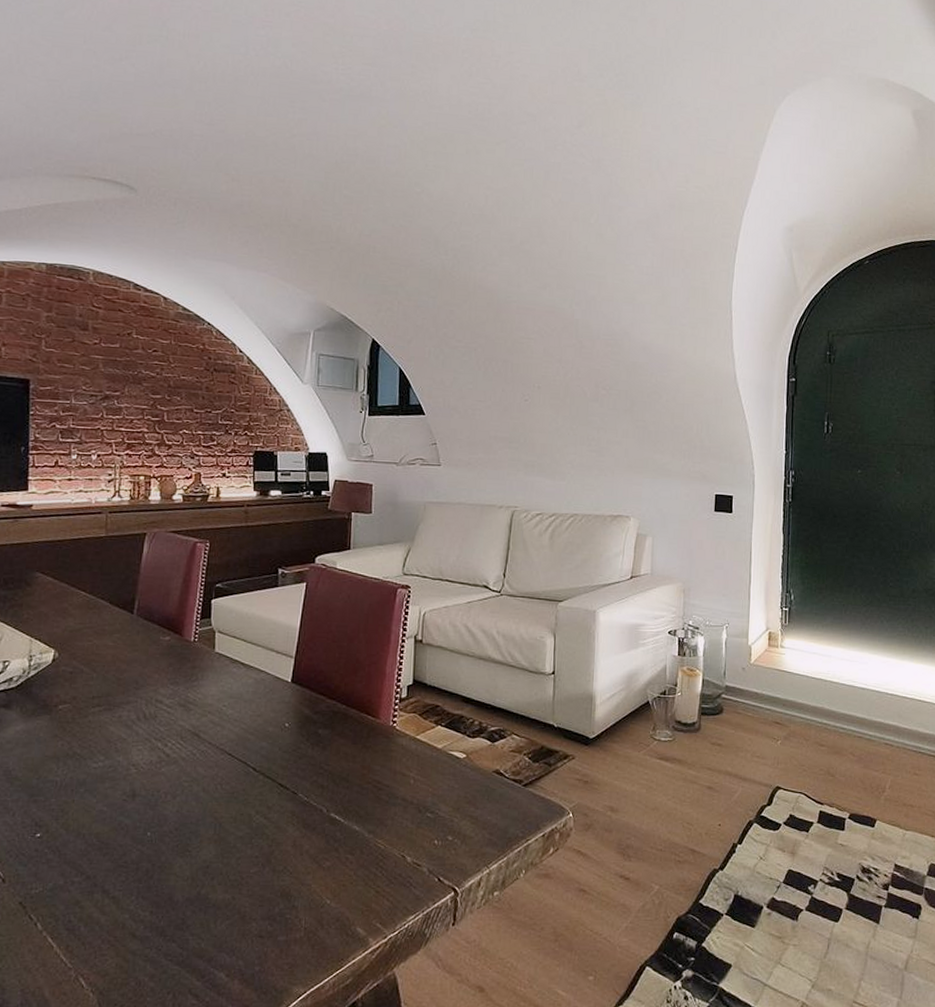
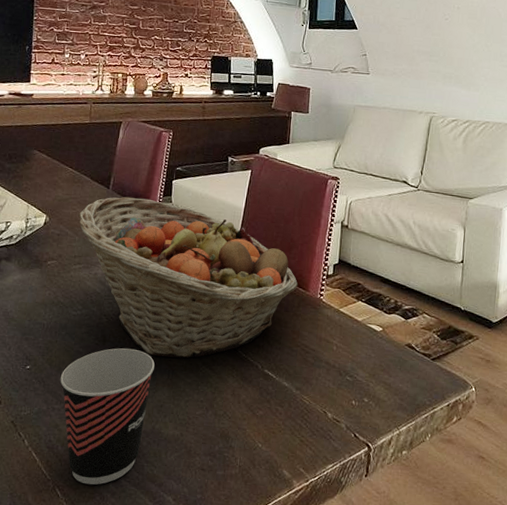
cup: none [79,802,198,969] -> present [60,348,155,485]
fruit basket: none [96,622,367,809] -> present [78,196,299,358]

